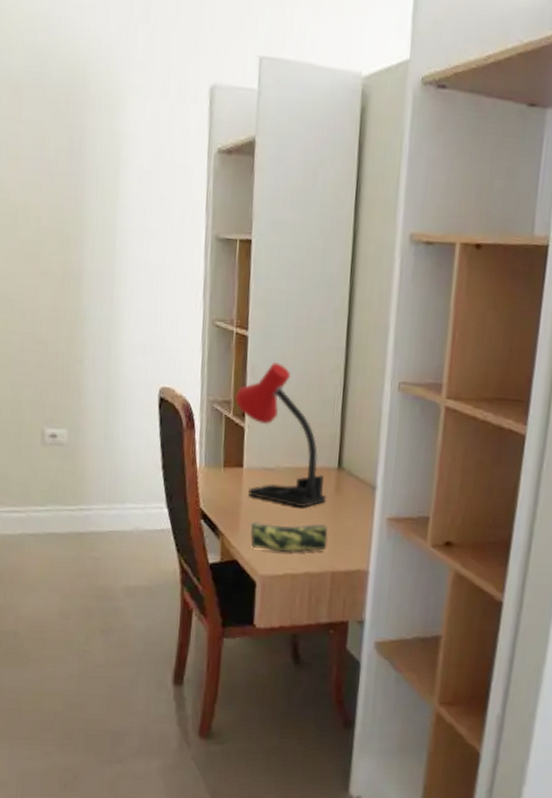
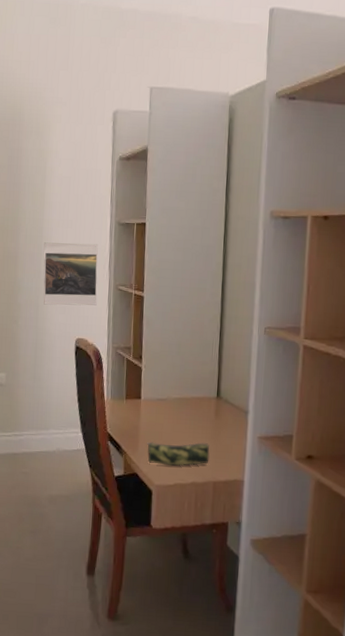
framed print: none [116,258,189,346] -> present [43,242,98,306]
desk lamp: present [235,362,326,508] -> none [134,316,208,430]

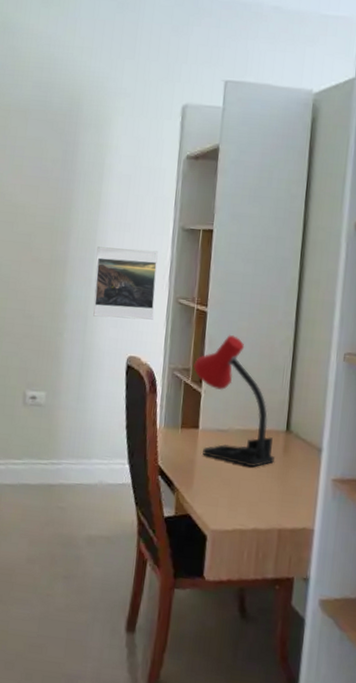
desk lamp: none [134,316,208,430] -> present [193,335,275,467]
pencil case: present [146,442,210,466] -> none [202,479,276,509]

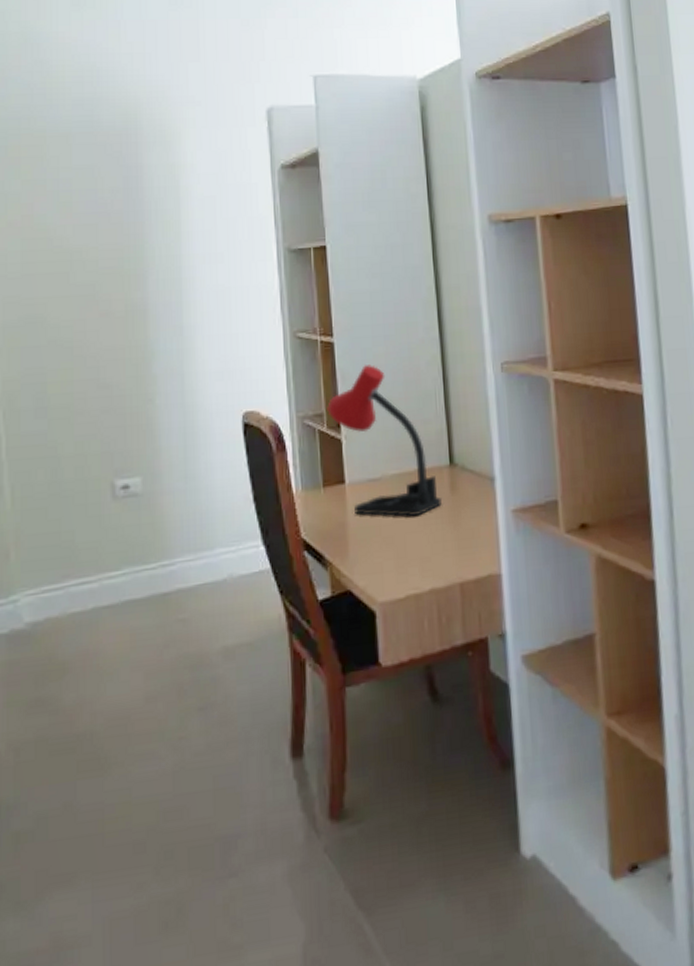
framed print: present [93,246,158,320] -> none [184,280,269,371]

